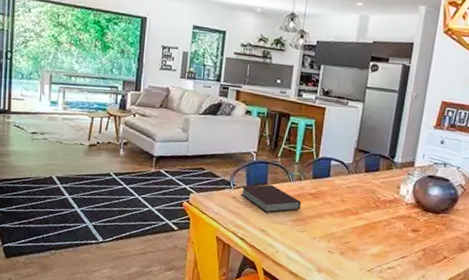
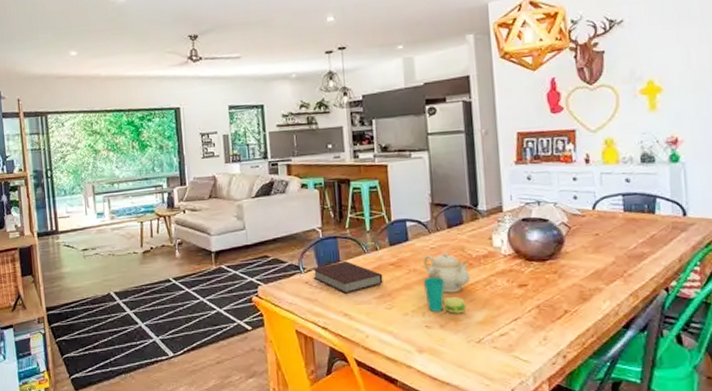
cup: none [333,211,366,245] -> present [422,277,466,314]
teapot: none [338,191,376,228] -> present [423,252,470,293]

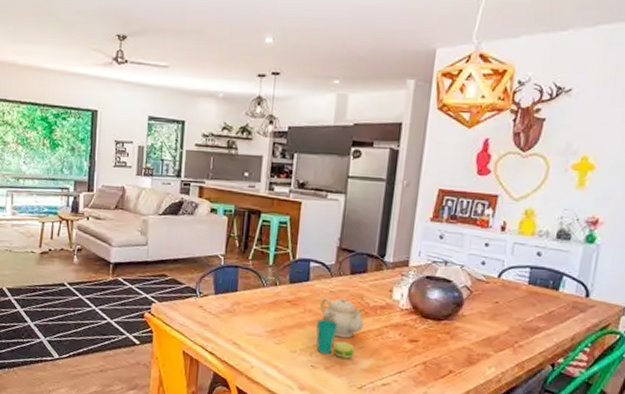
book: present [312,261,383,294] -> none [208,291,278,324]

